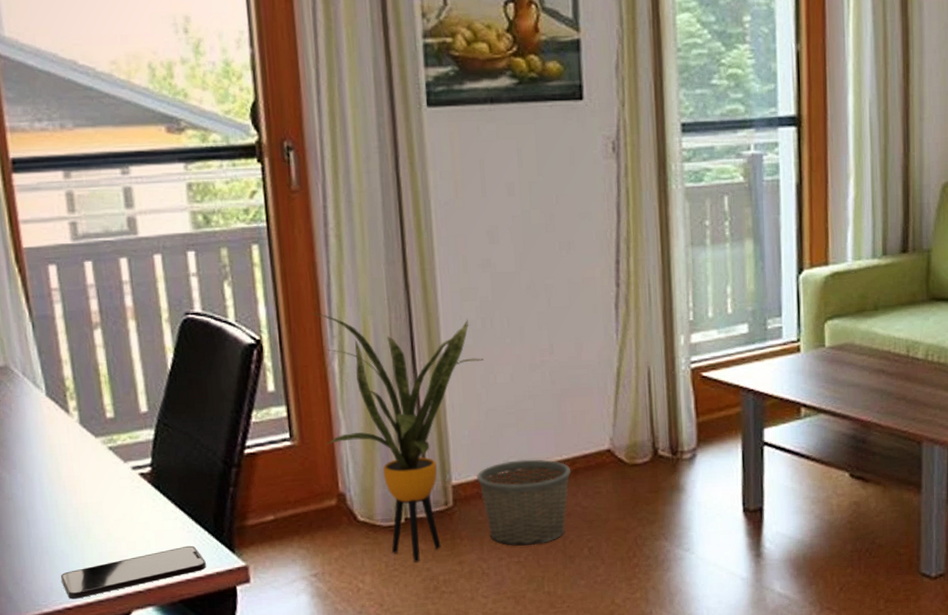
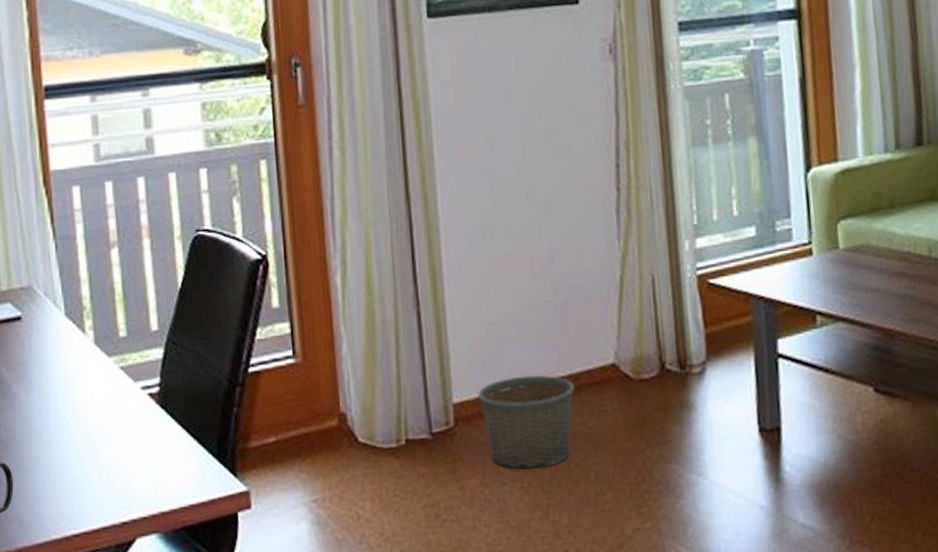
phone: present [60,545,206,599] -> none [69,469,209,526]
house plant: present [311,312,484,563] -> none [315,226,484,488]

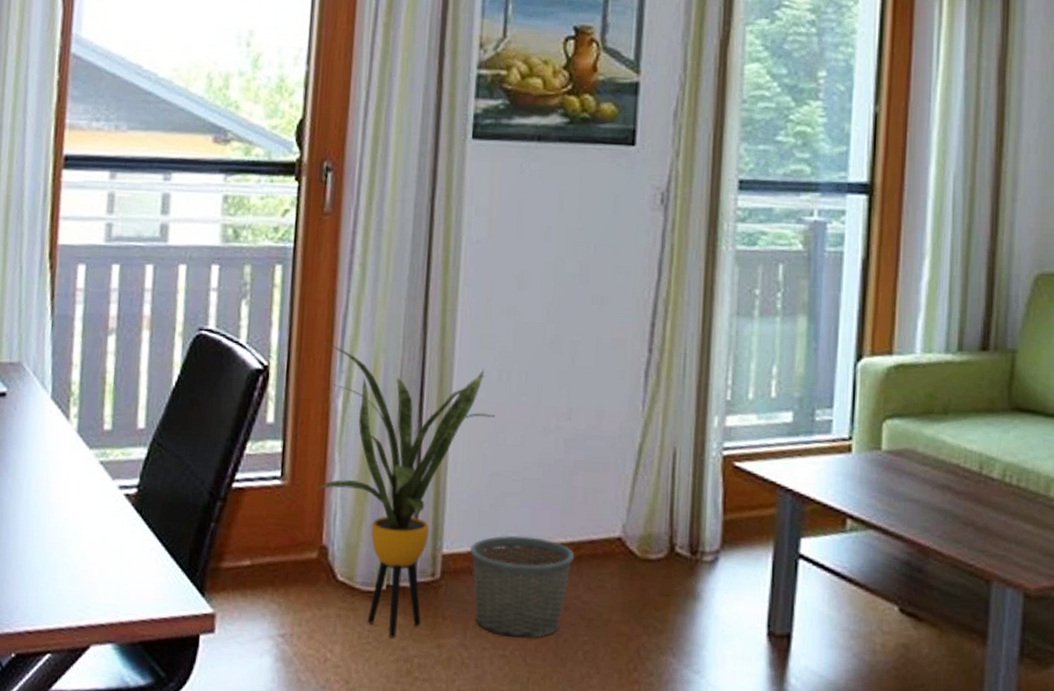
house plant: none [315,226,484,488] -> present [318,343,495,638]

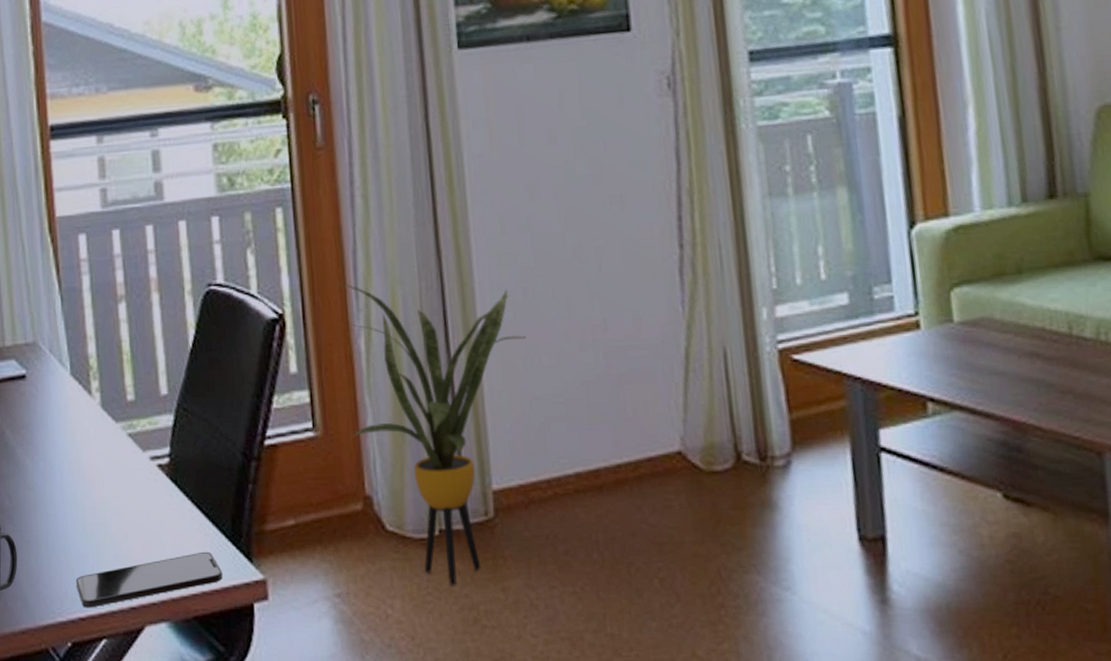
phone: none [27,581,173,623] -> present [75,551,223,608]
basket: present [470,535,575,639] -> none [521,461,635,573]

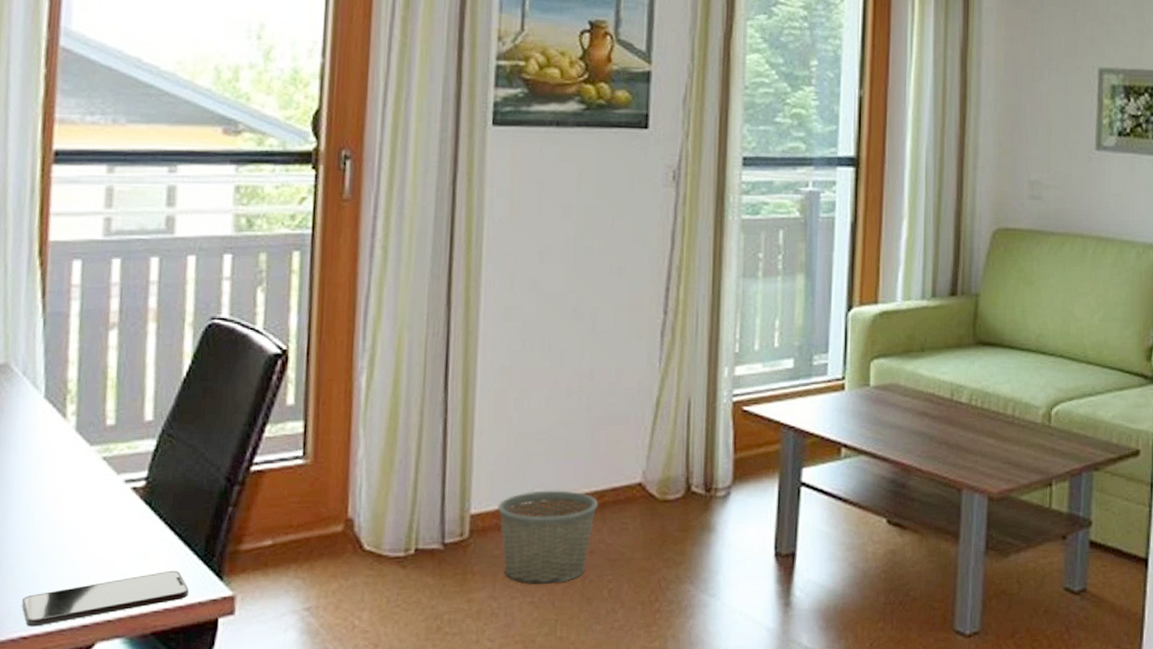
house plant: present [336,282,526,586] -> none [343,324,520,599]
basket: none [521,461,635,573] -> present [498,490,599,586]

